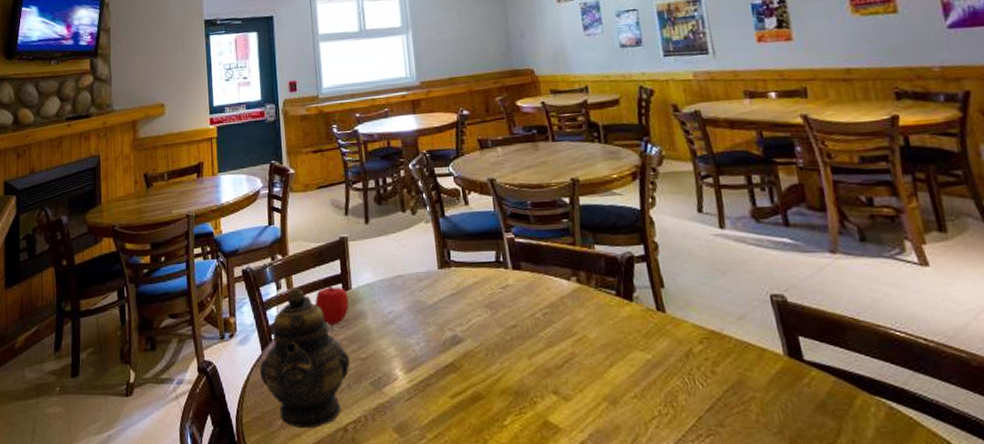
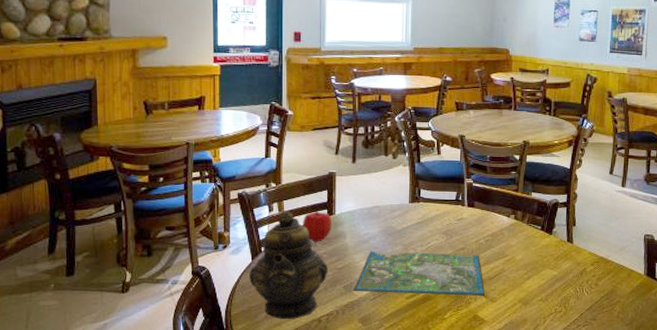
board game: none [383,334,554,393] -> present [354,251,485,296]

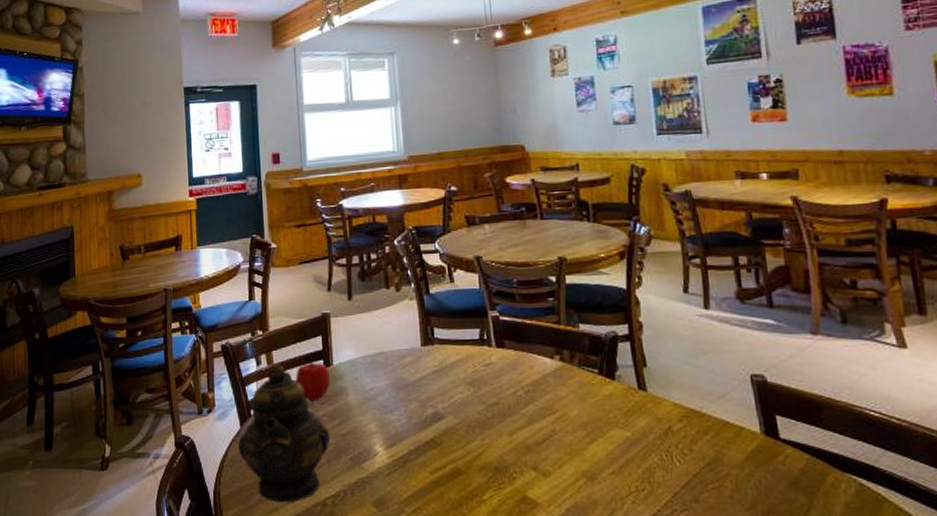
board game: present [354,251,485,296] -> none [363,410,533,469]

